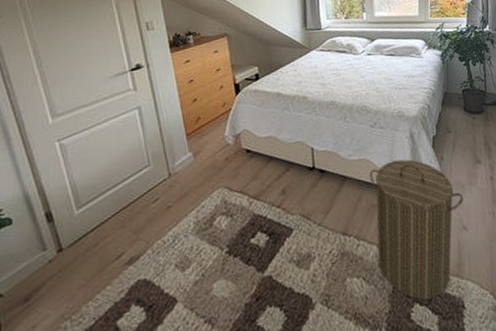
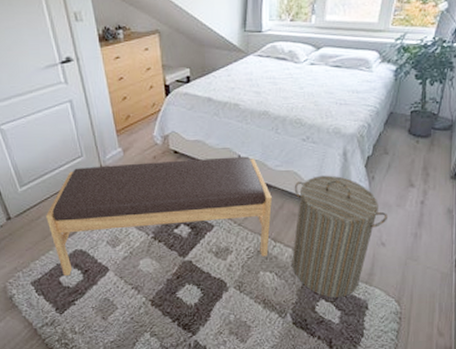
bench: none [105,148,353,318] -> present [46,156,272,277]

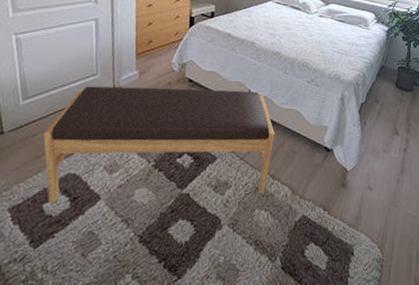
laundry hamper: present [292,175,387,298] -> none [286,116,375,241]

